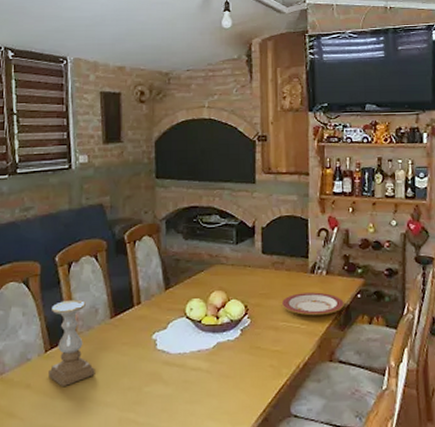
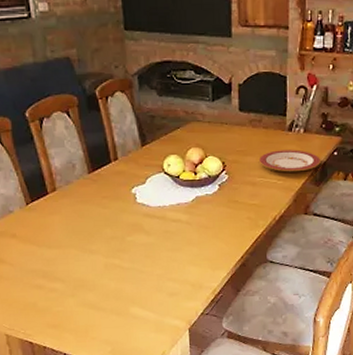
candle holder: present [48,299,95,388] -> none [28,155,78,237]

